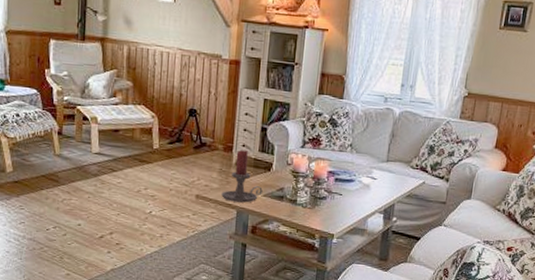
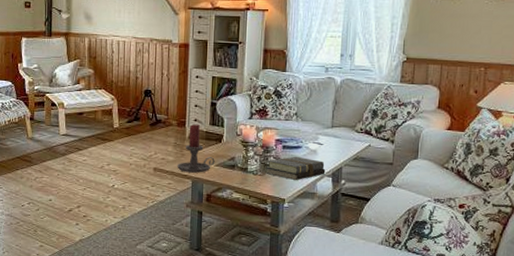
book: none [316,189,378,216] -> present [266,156,326,181]

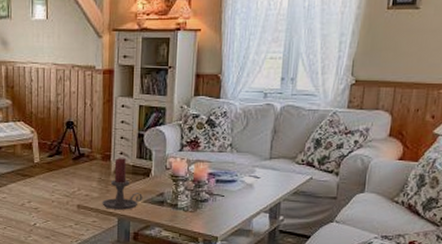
book: present [266,156,326,181] -> none [197,191,263,218]

